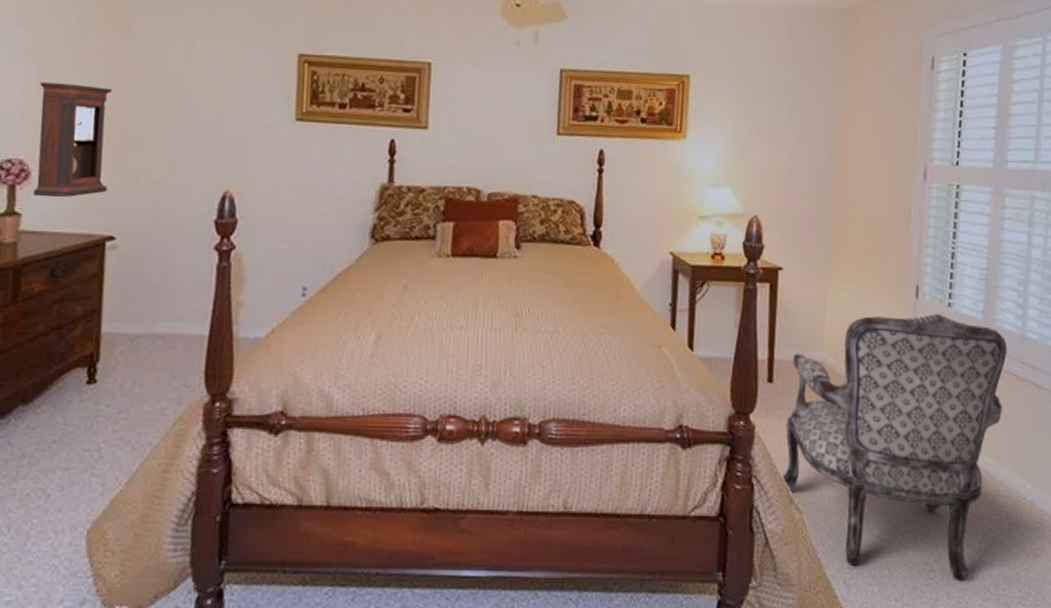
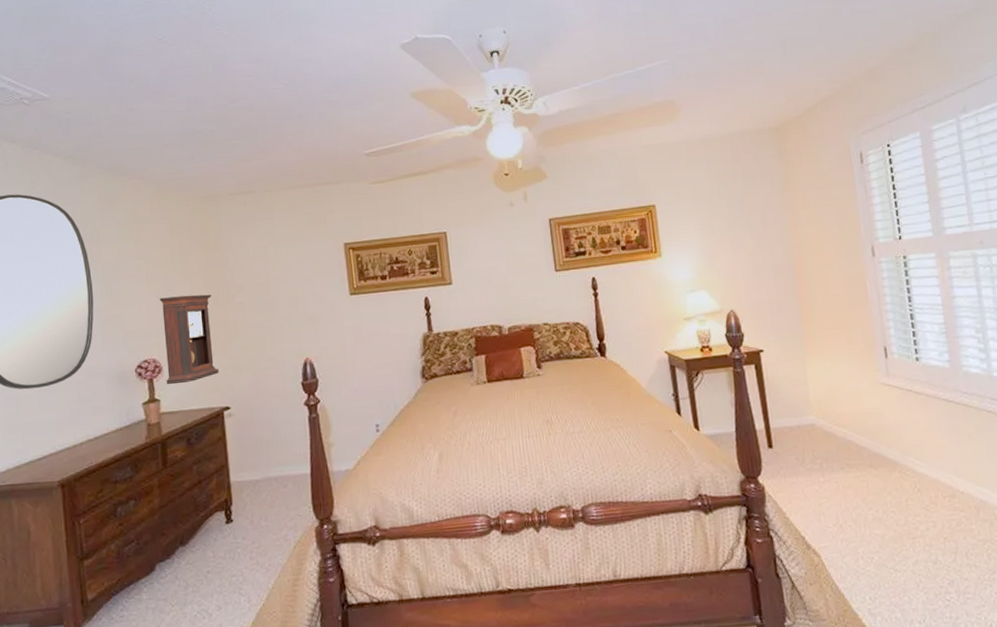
armchair: present [782,314,1008,582] -> none [786,368,985,600]

